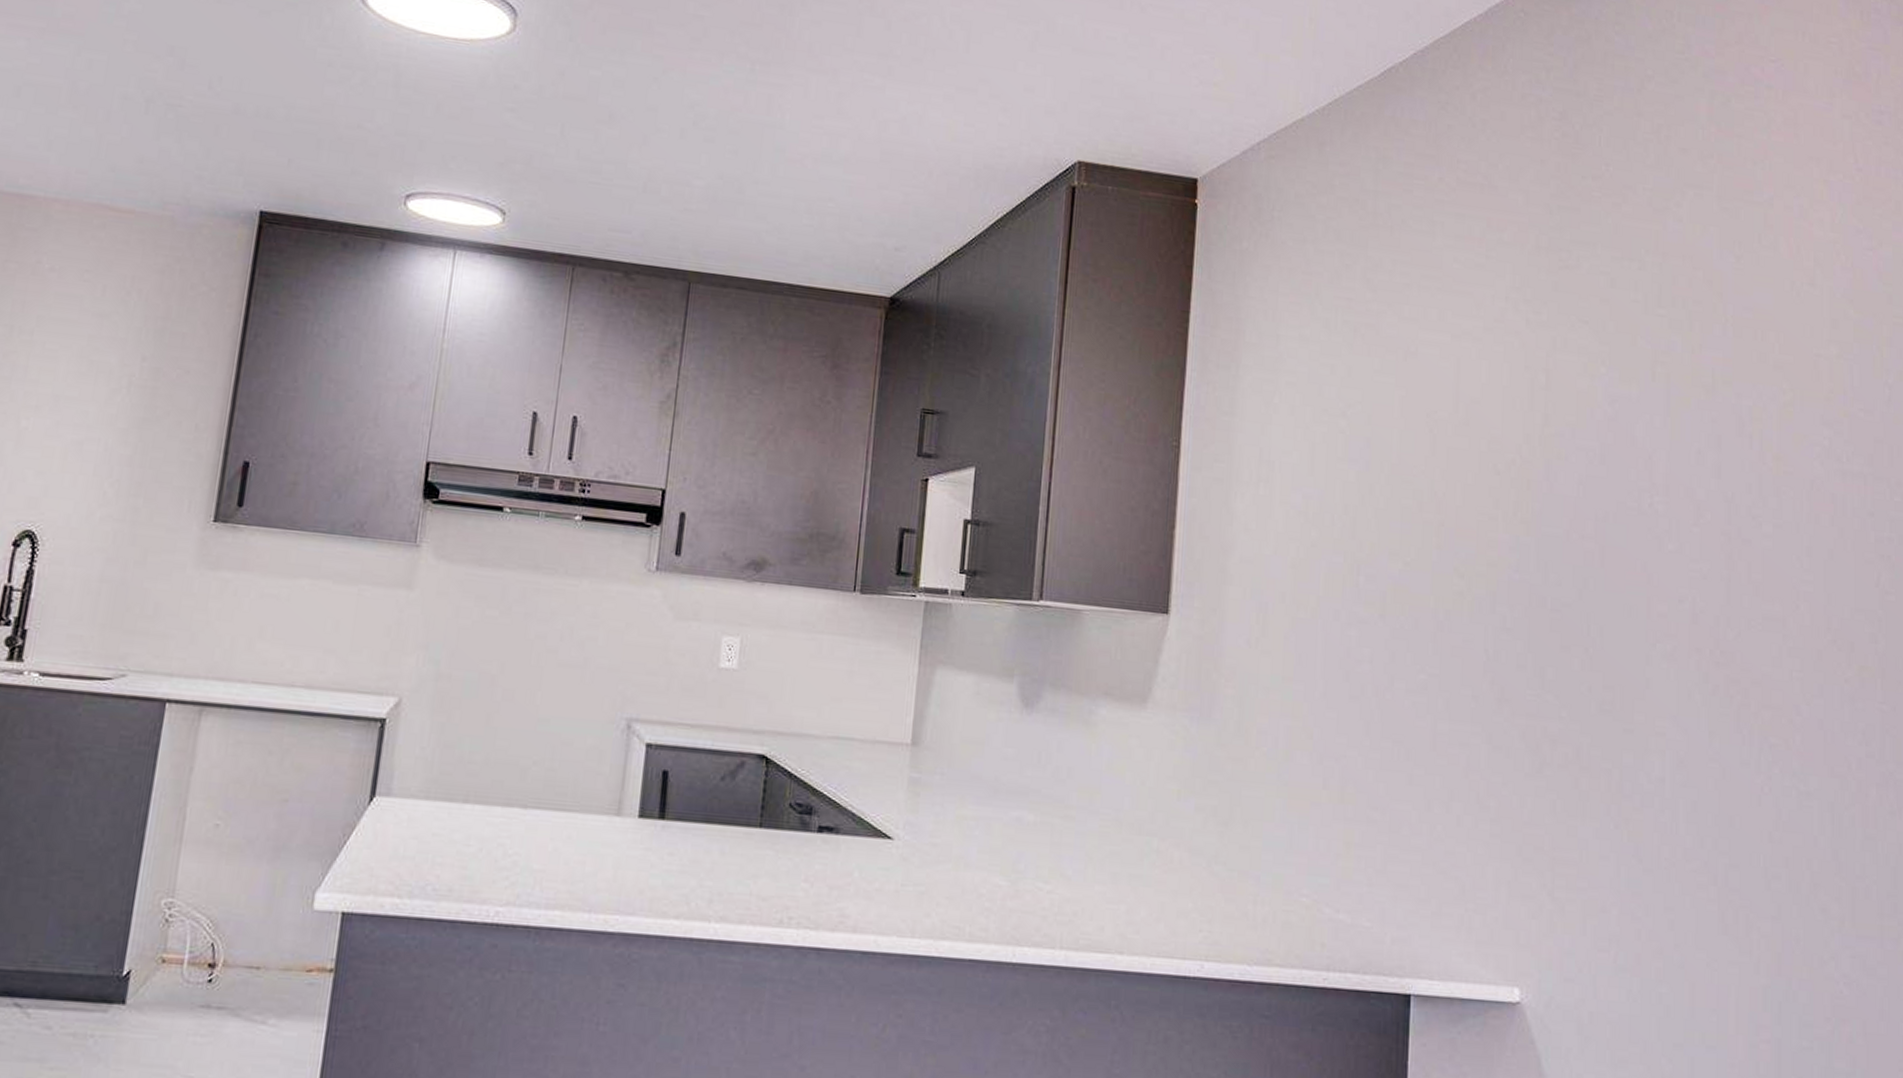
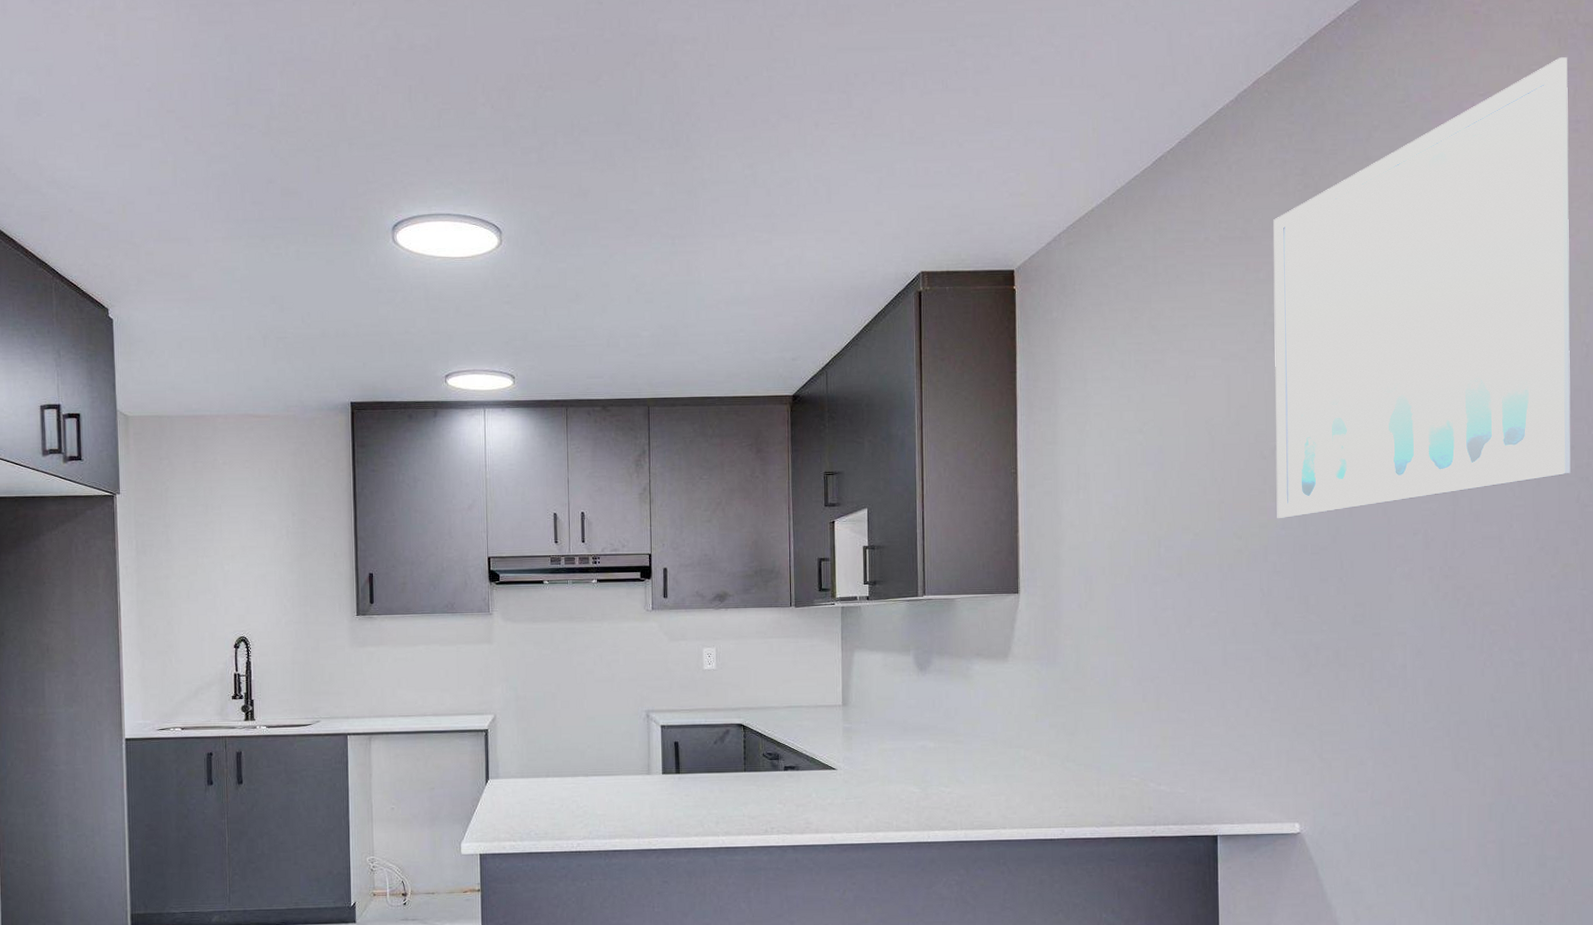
wall art: none [1510,33,1871,558] -> present [1273,57,1571,518]

